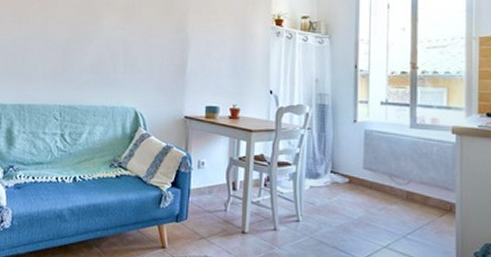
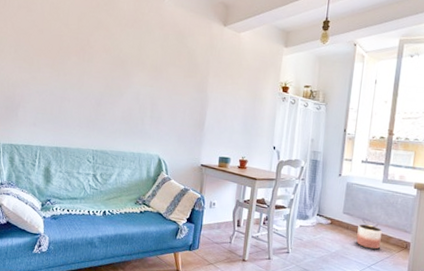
planter: none [384,182,416,214] -> present [356,224,382,249]

